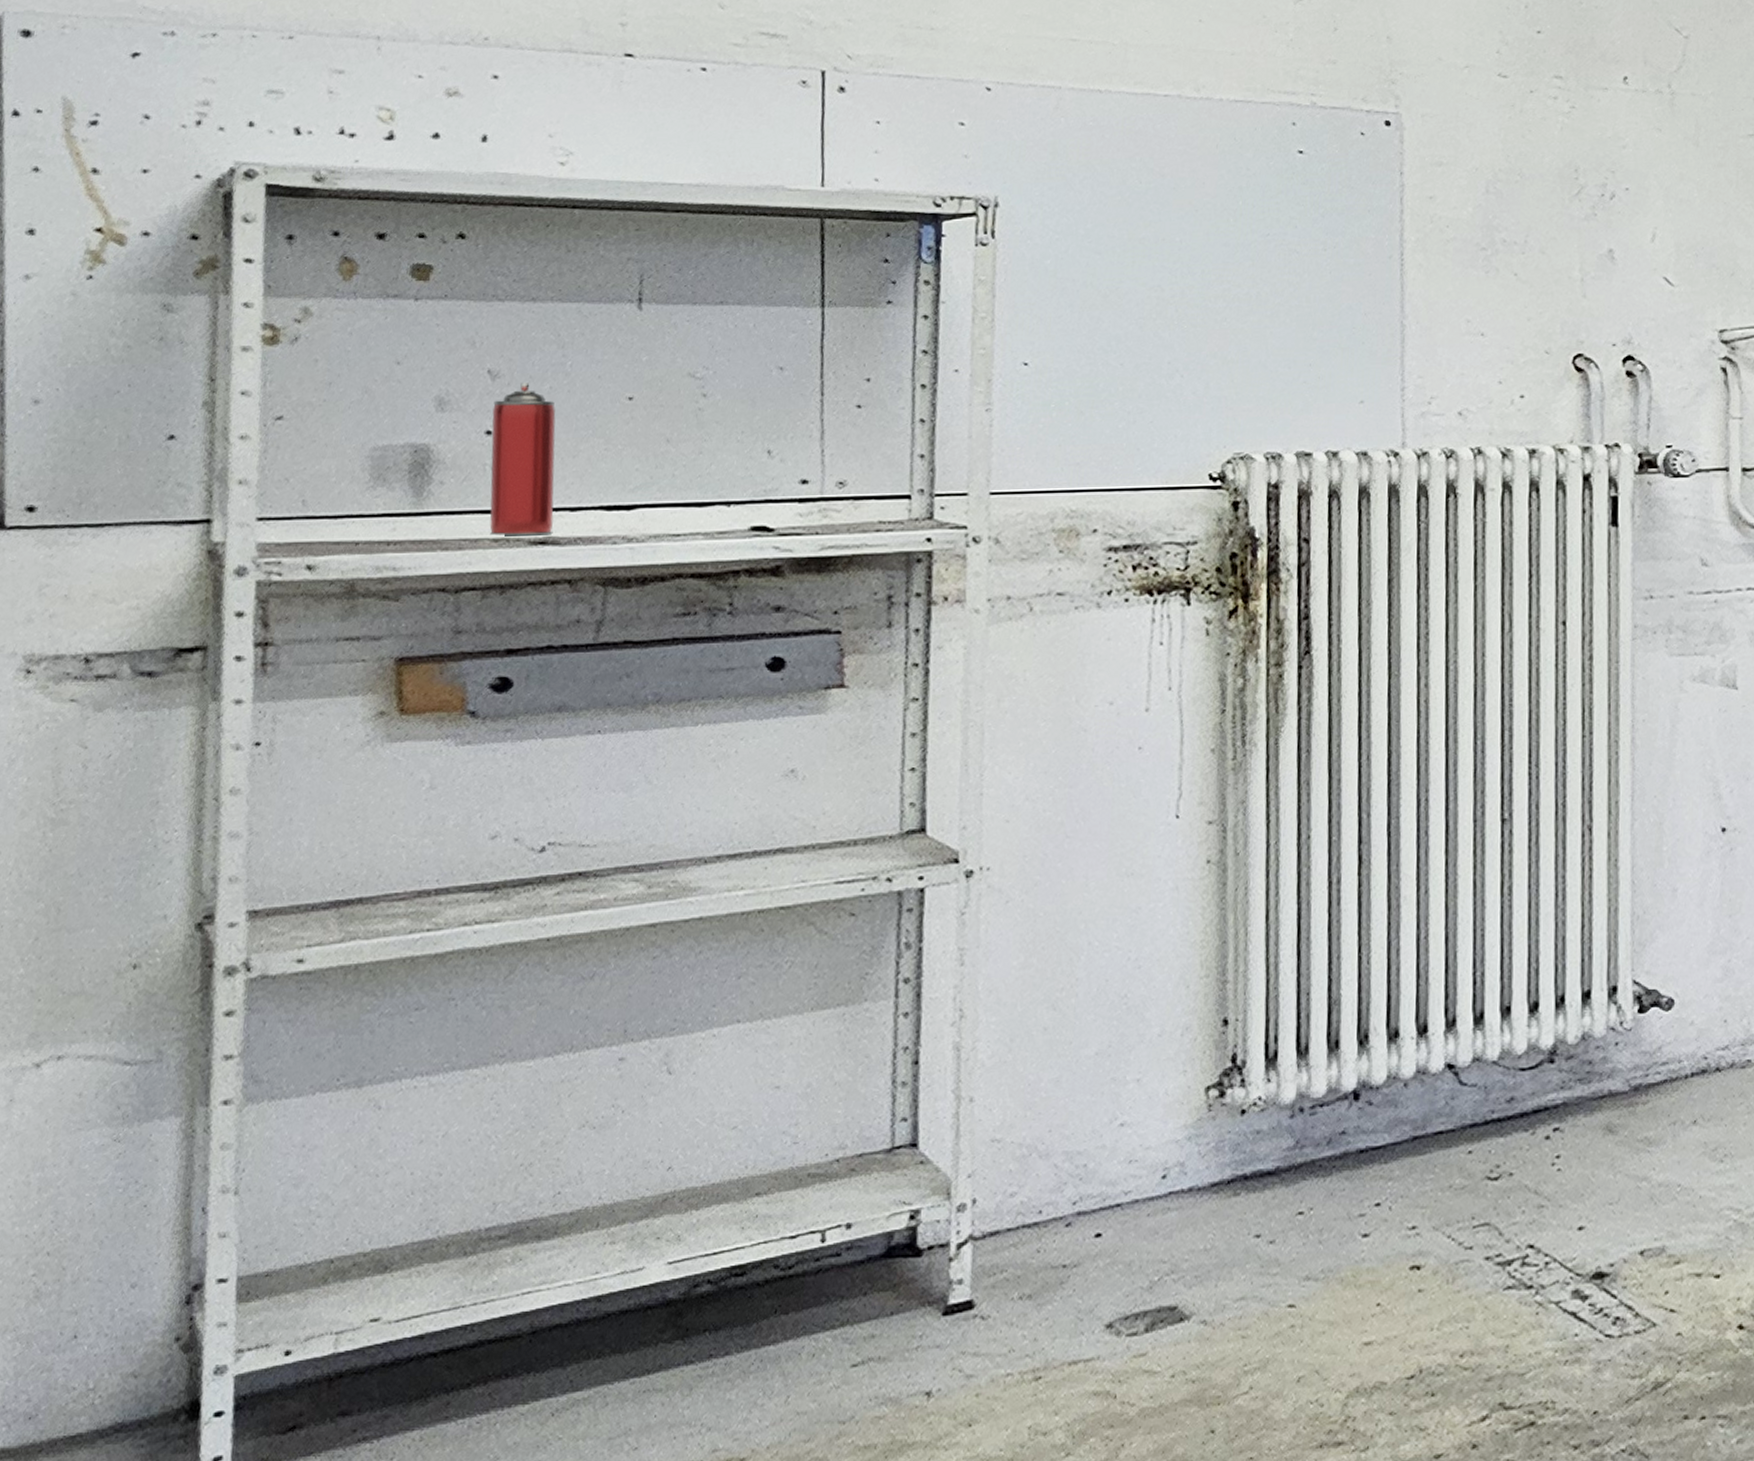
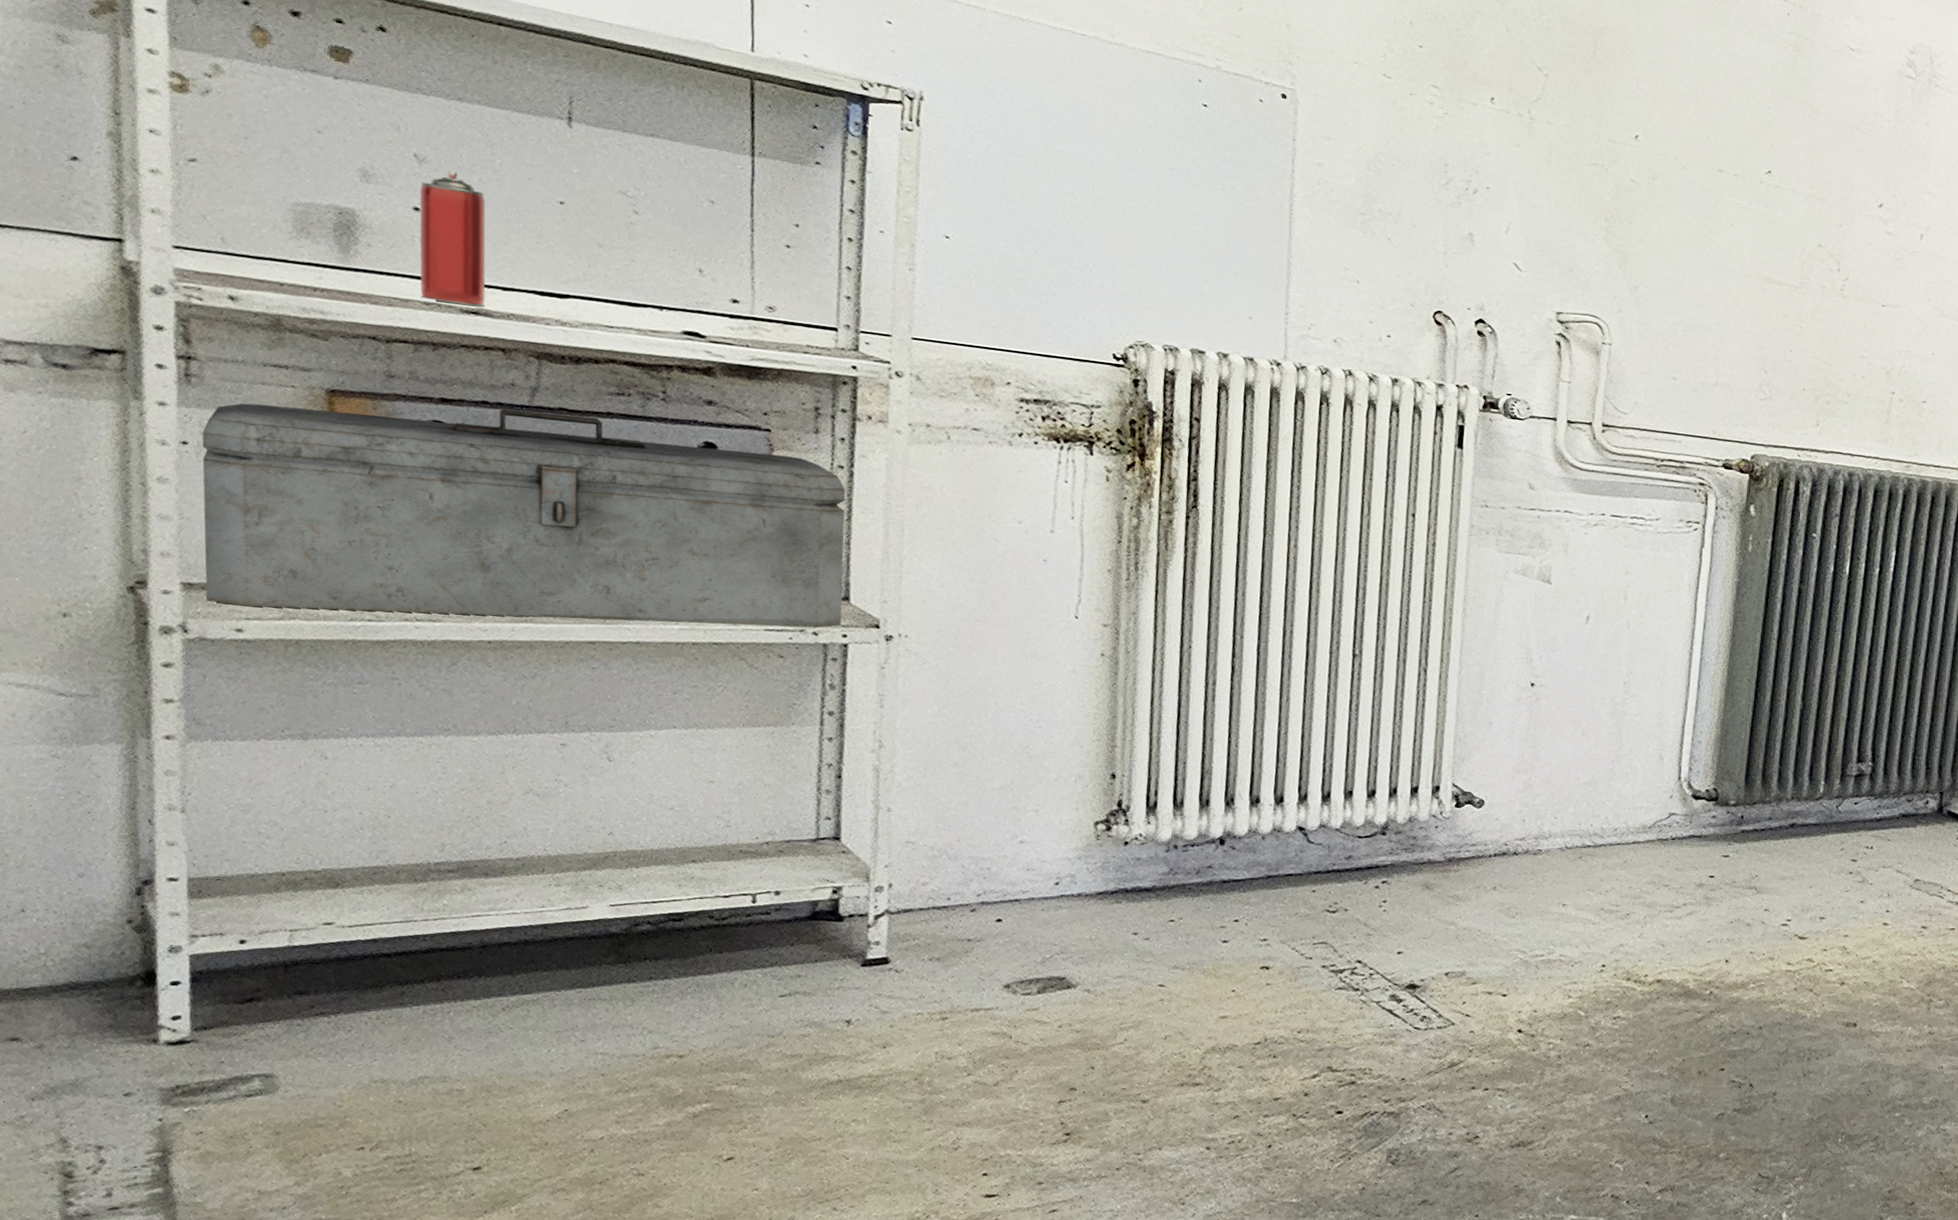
toolbox: none [269,647,921,931] -> present [201,403,846,629]

